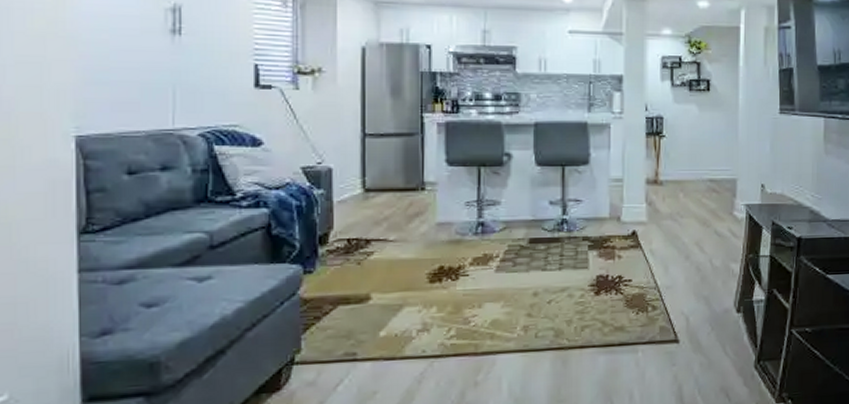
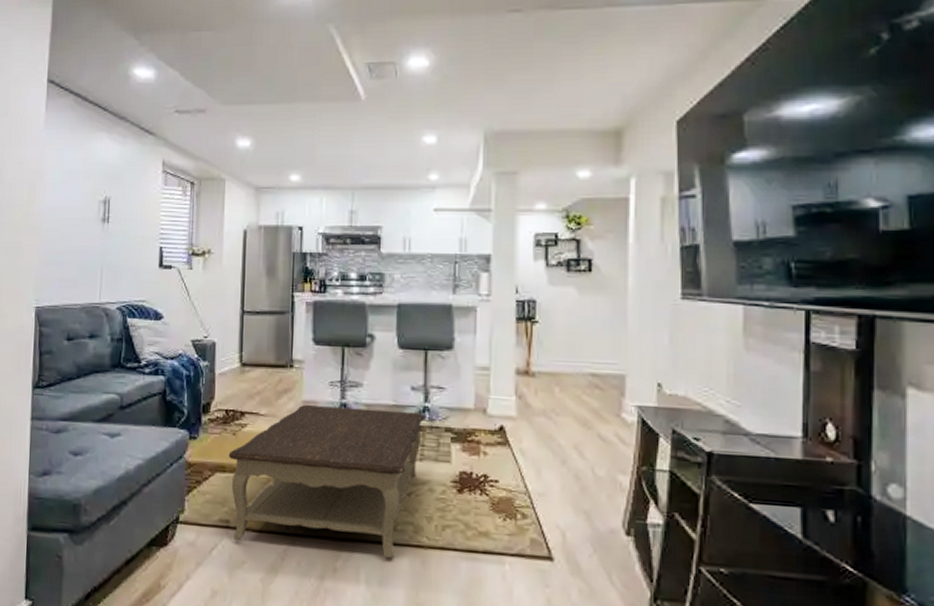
coffee table: none [352,224,564,371] -> present [228,404,425,559]

